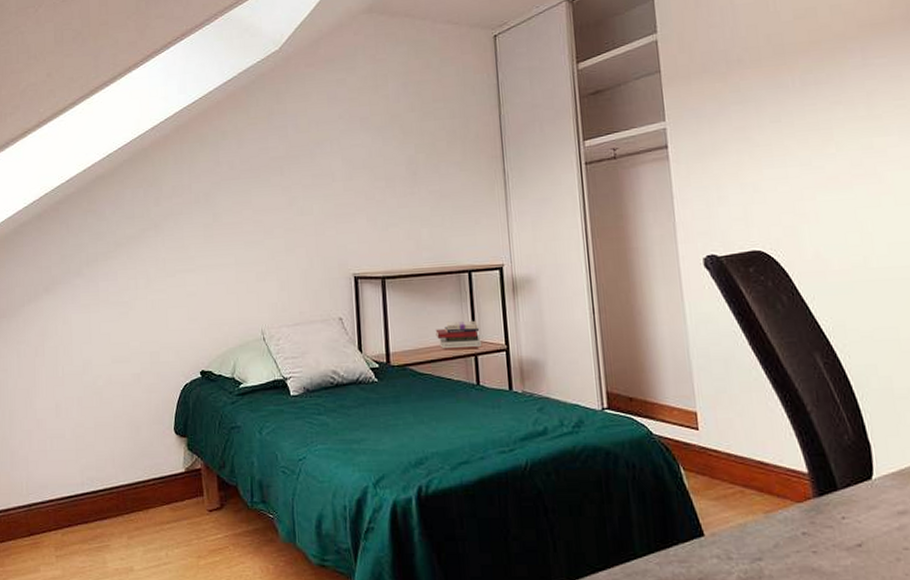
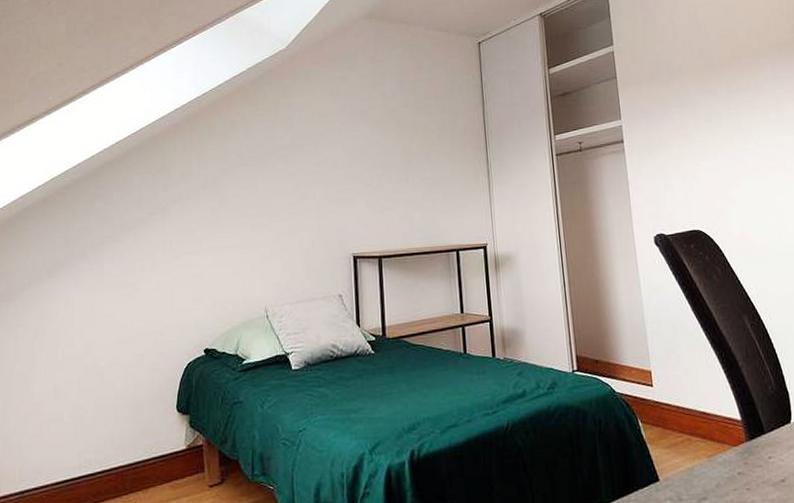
books: present [435,320,481,350] -> none [427,294,468,322]

